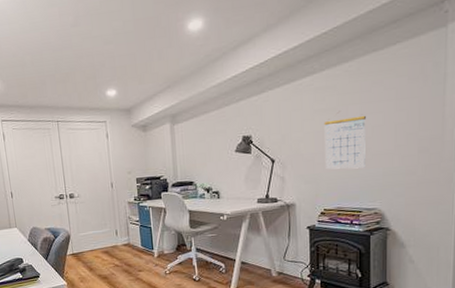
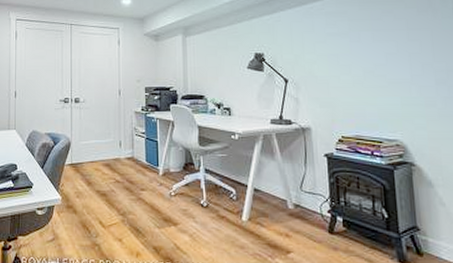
calendar: present [324,111,366,170] -> none [337,36,382,96]

